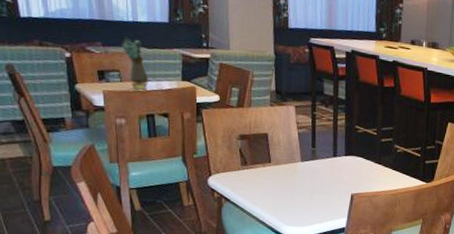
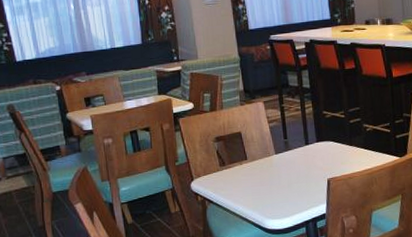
vase: present [121,36,149,90] -> none [102,63,129,109]

